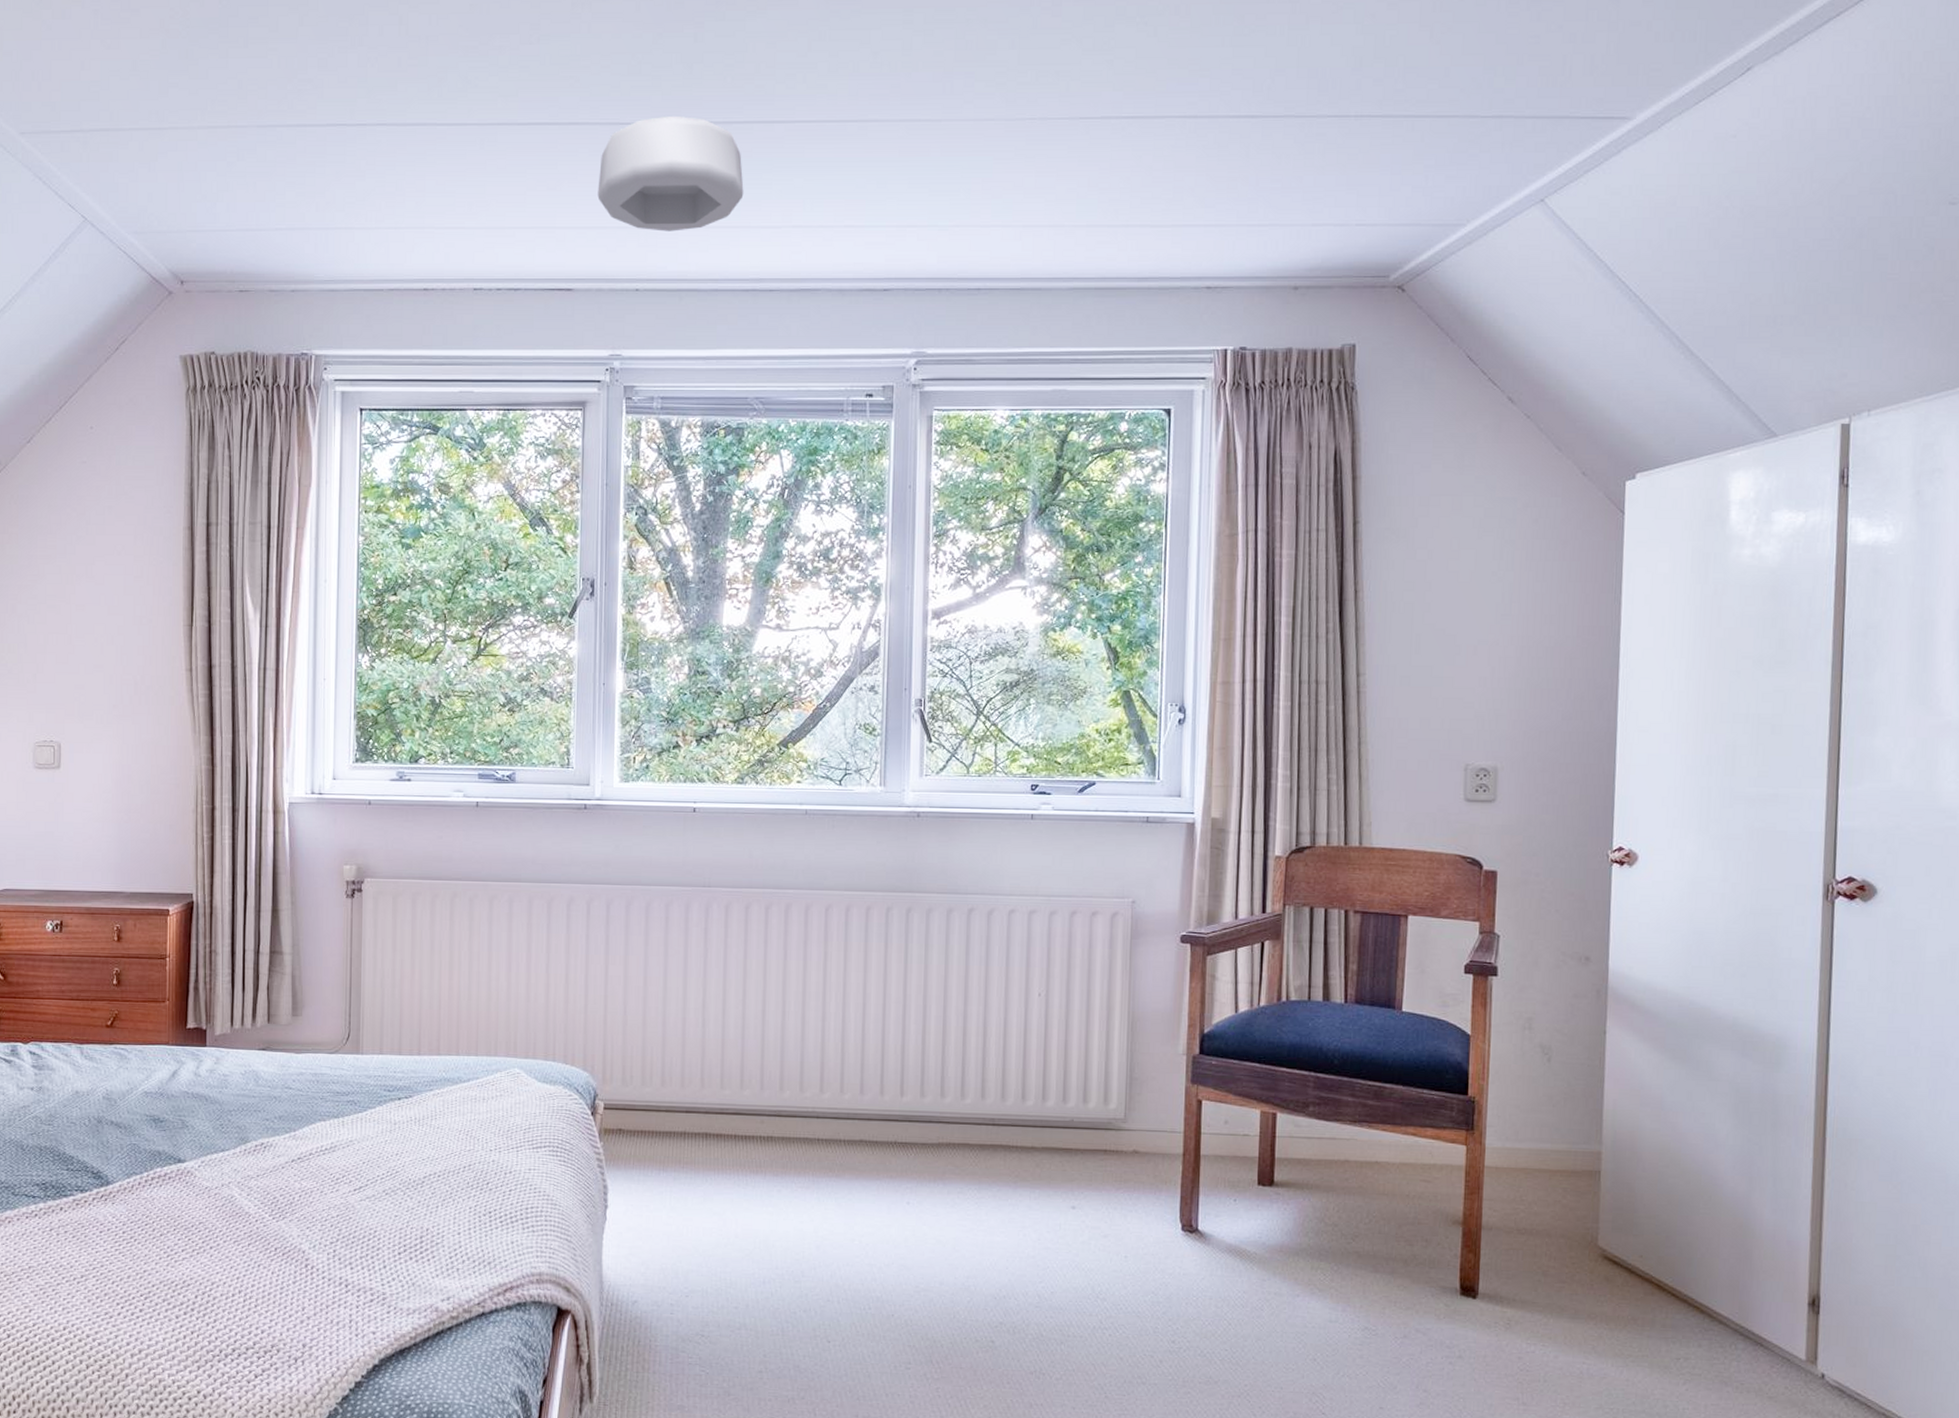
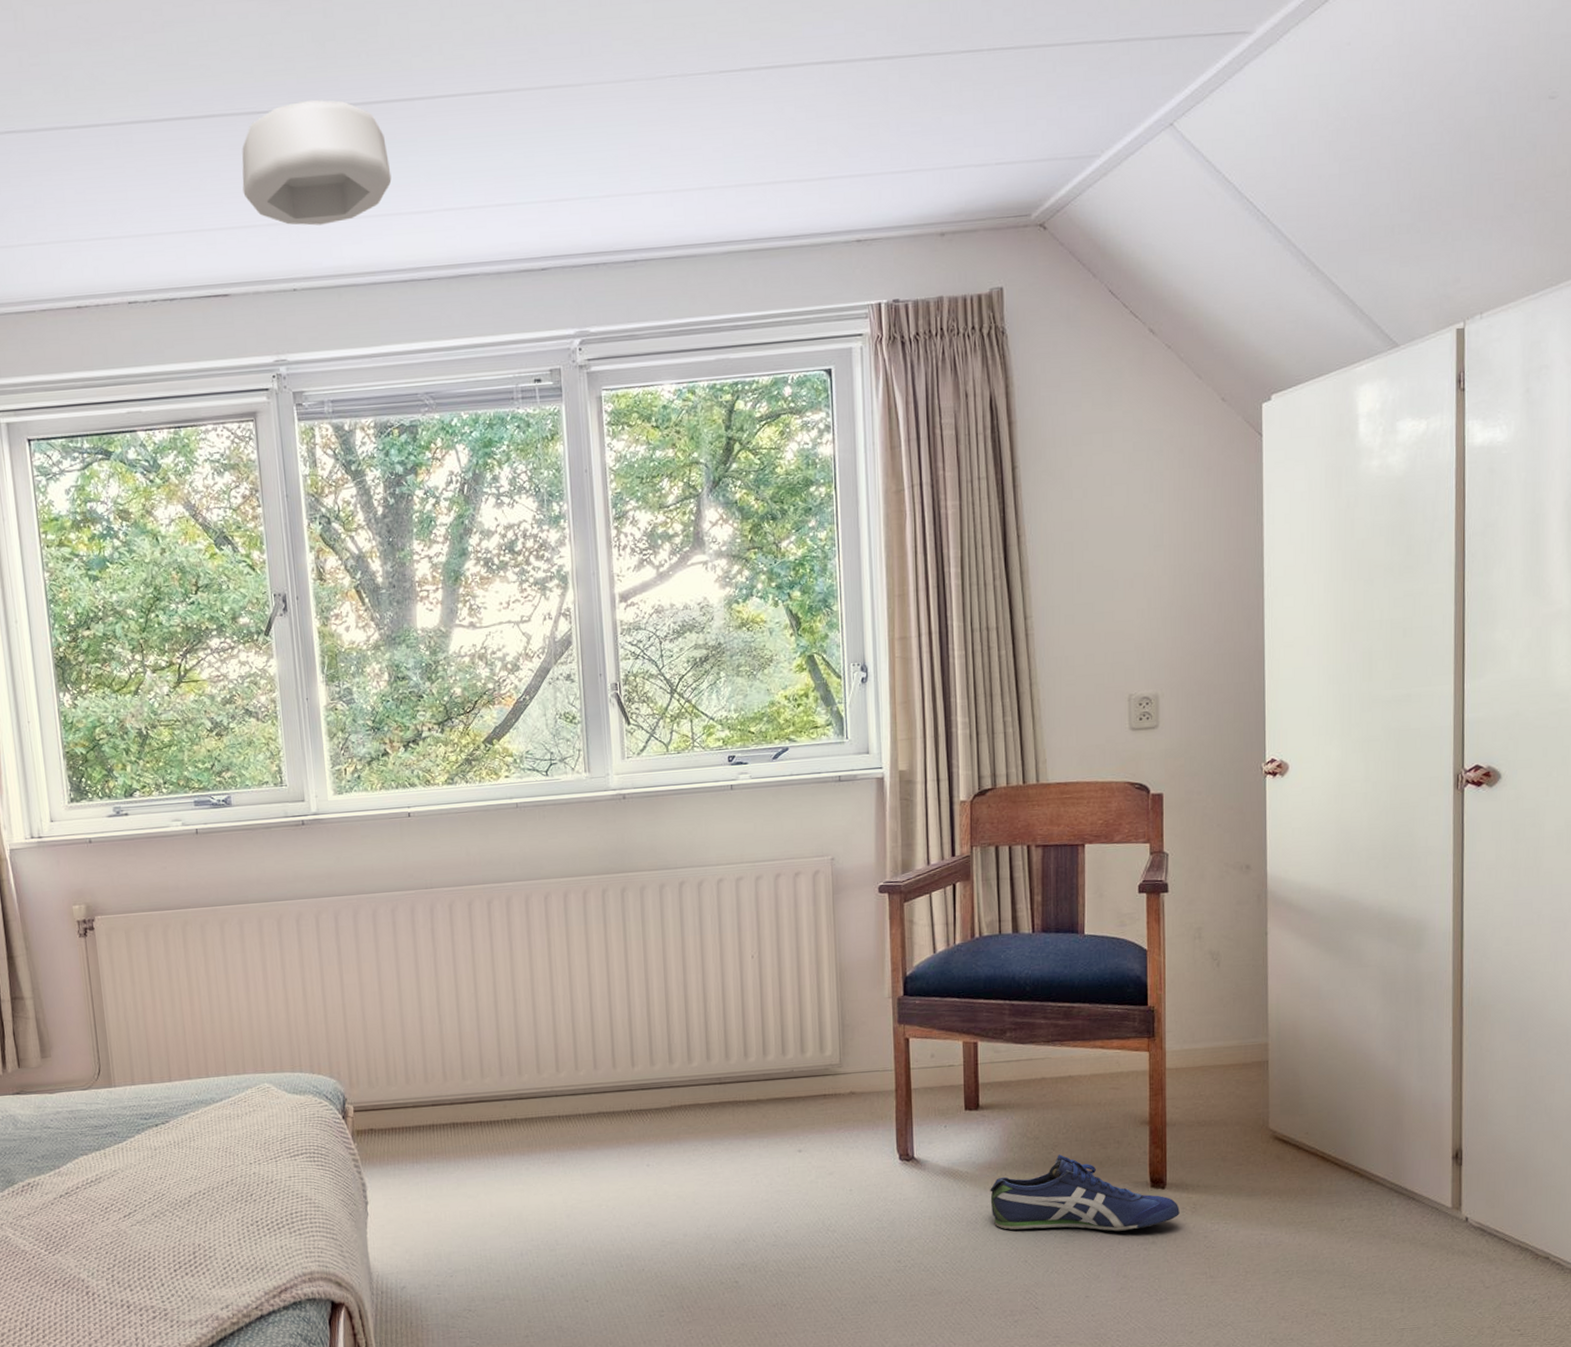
shoe: none [1279,1246,1492,1340] -> present [990,1154,1180,1232]

